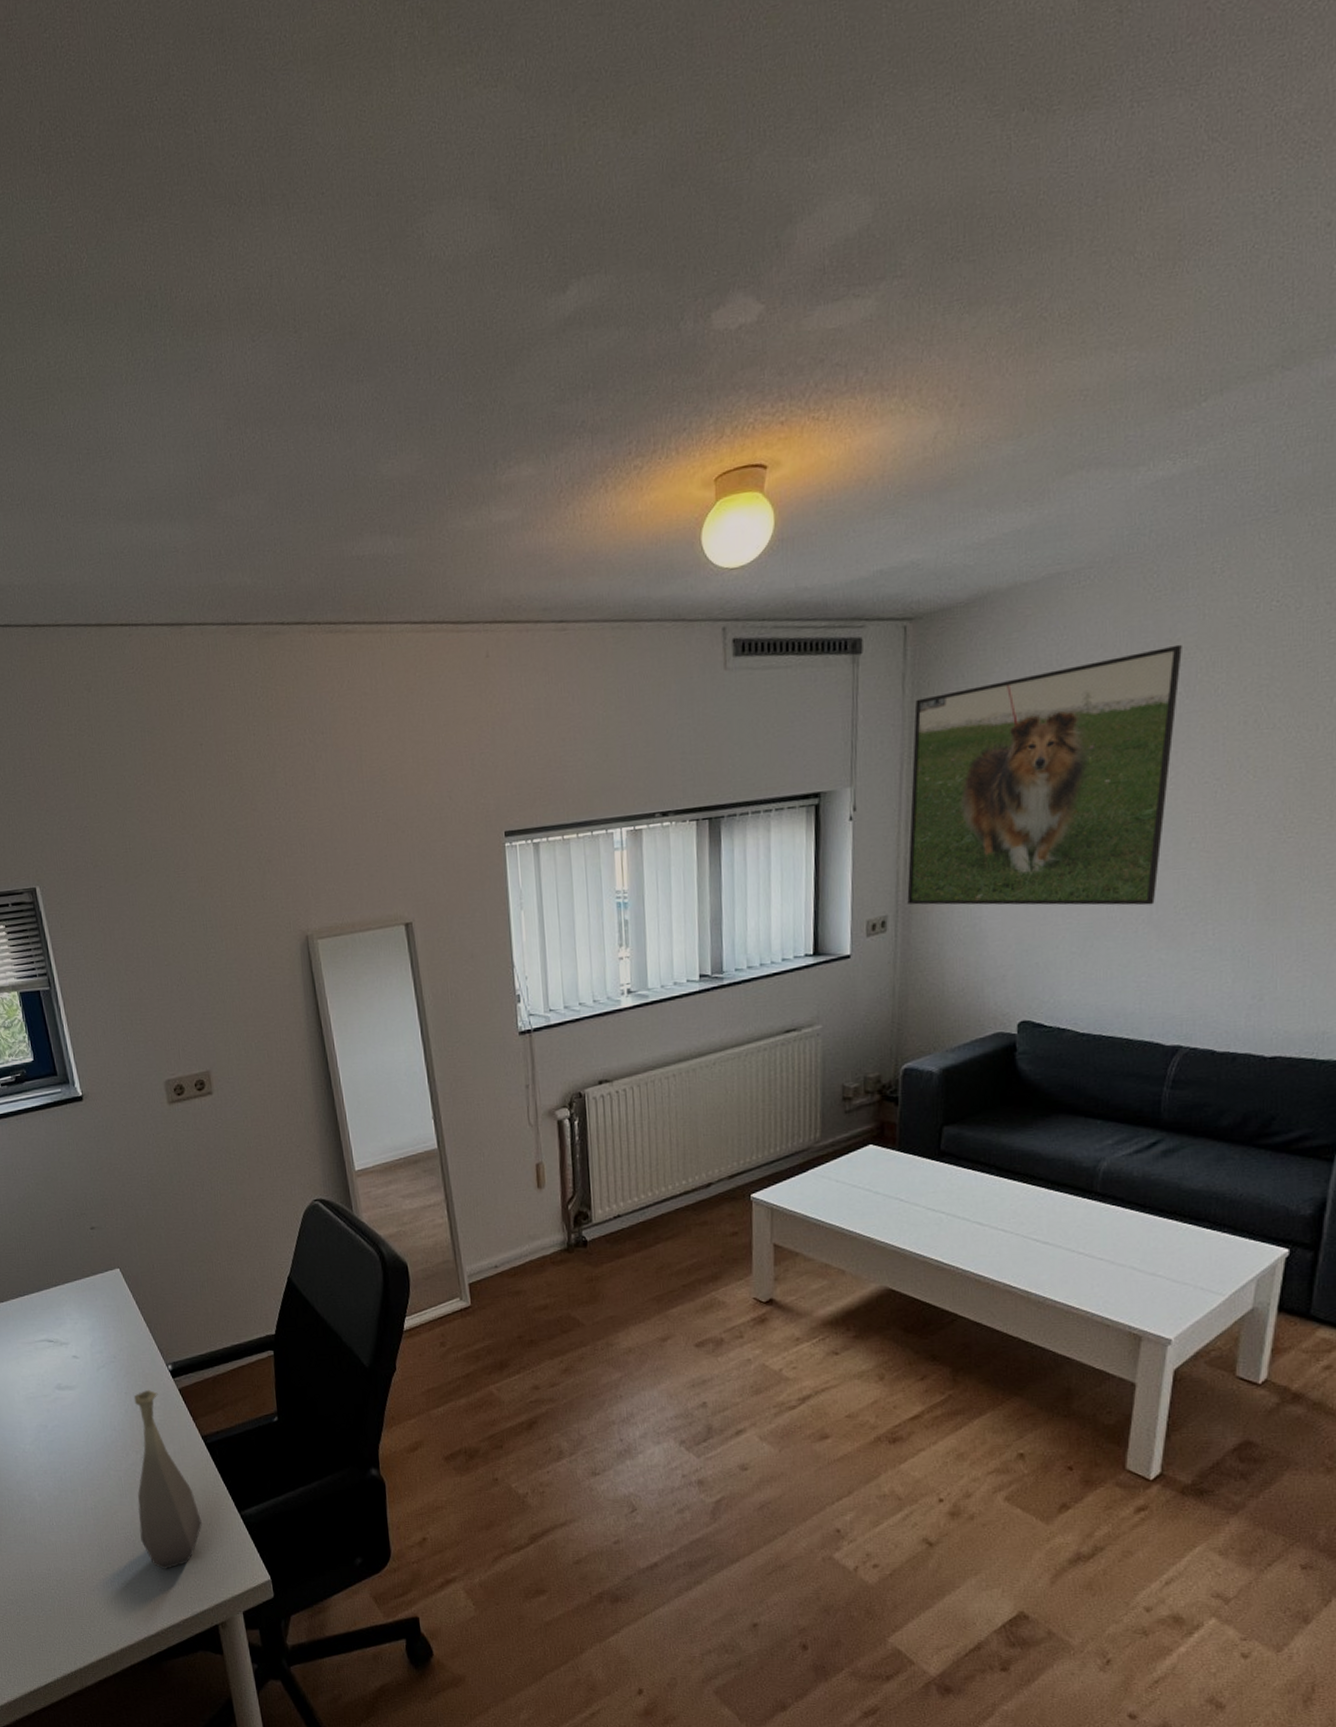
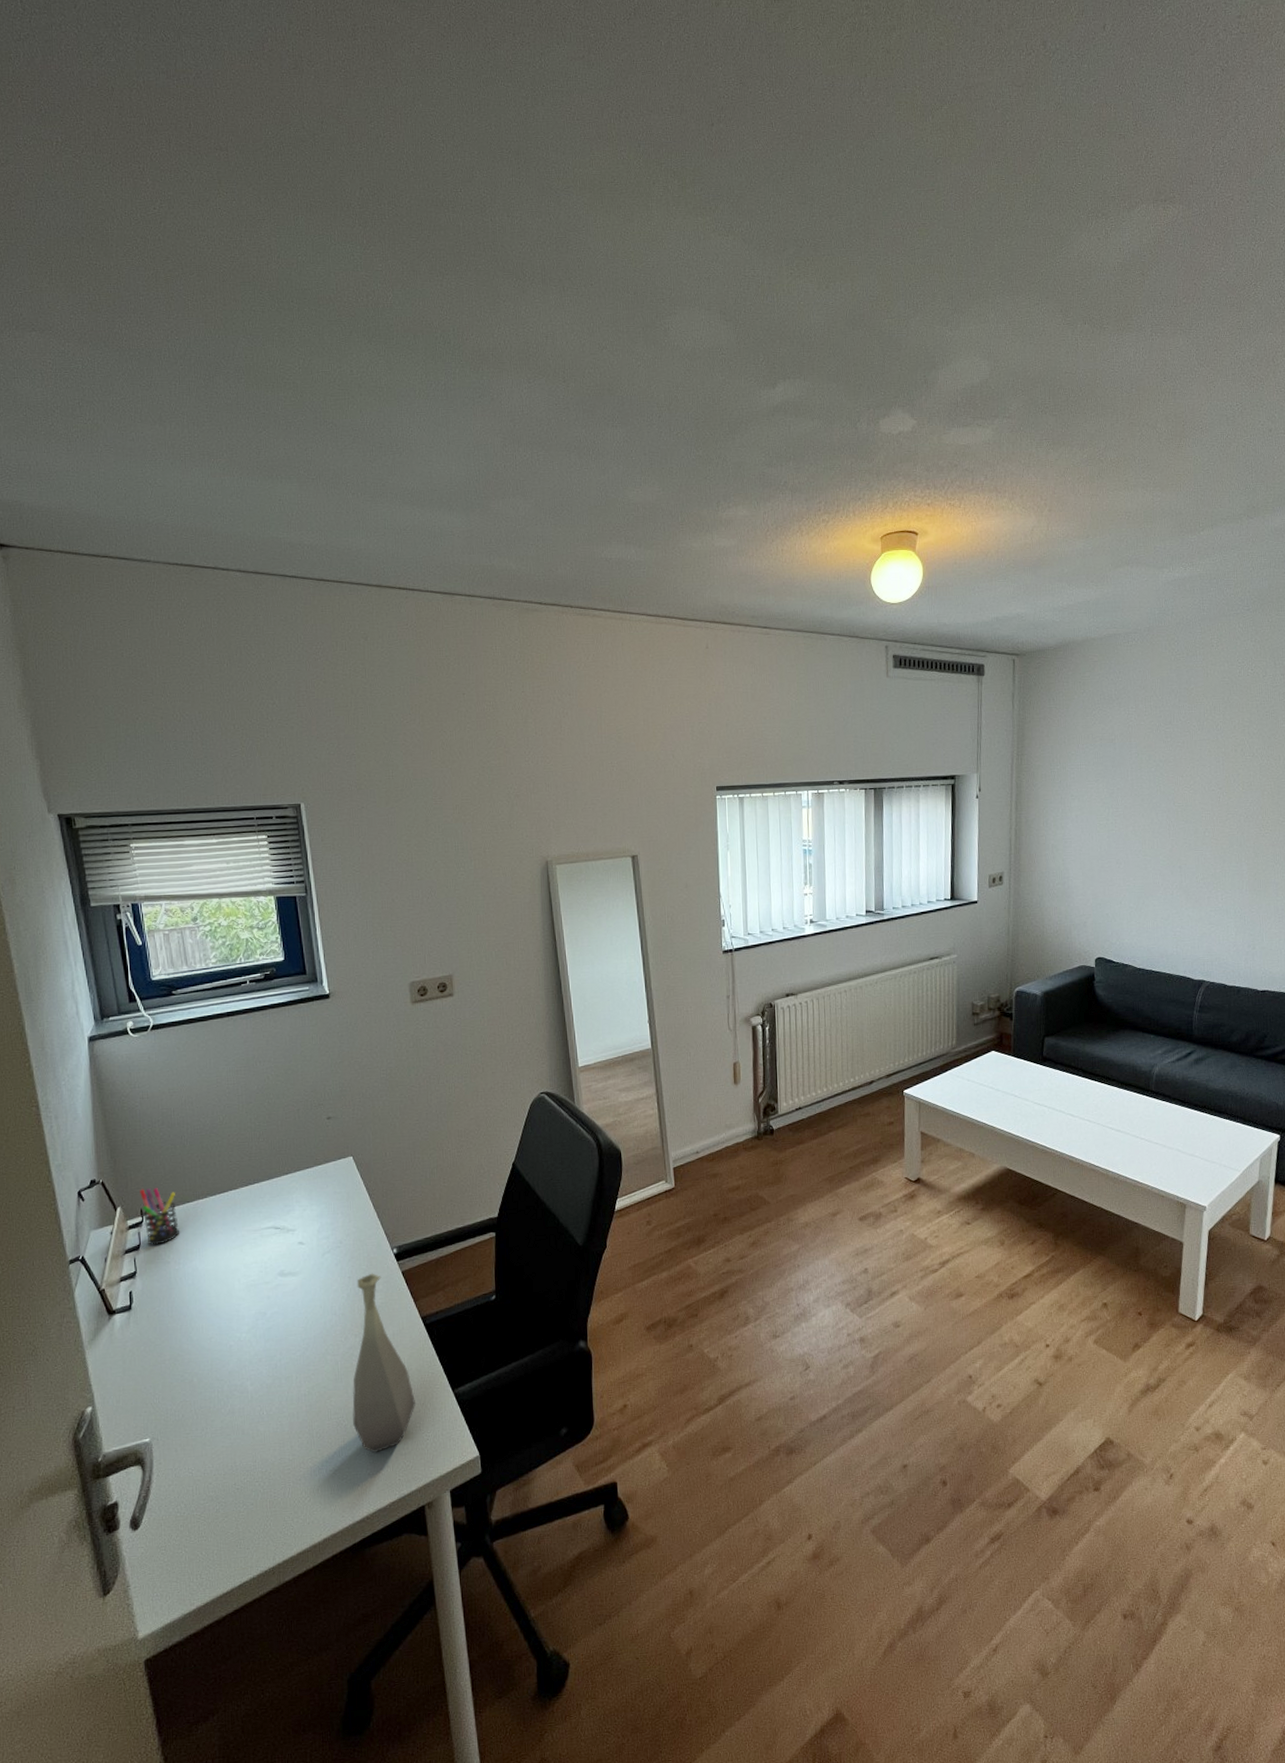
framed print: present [907,644,1182,906] -> none [1017,692,1195,875]

